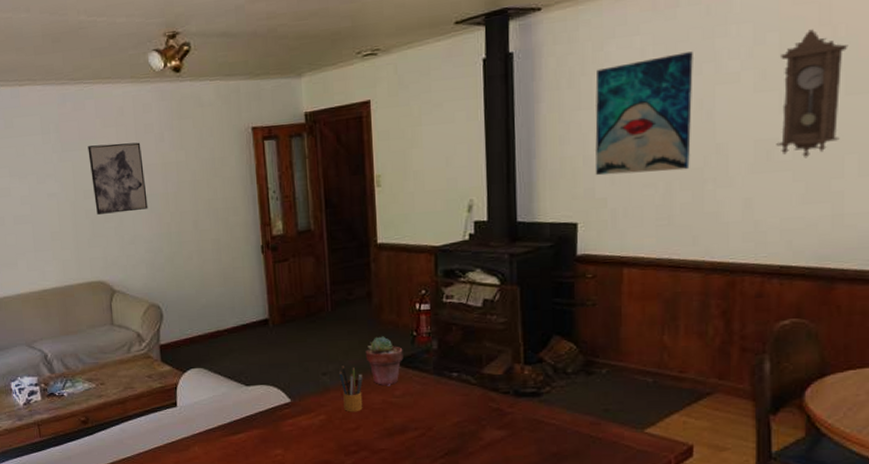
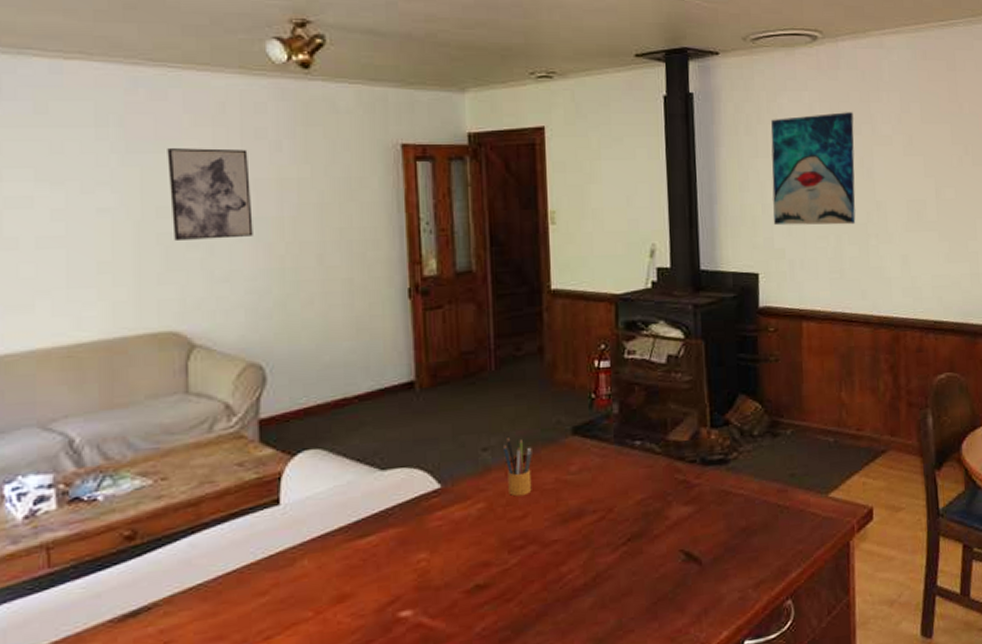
potted succulent: present [365,336,403,386] -> none [535,400,580,461]
pendulum clock: present [776,29,848,158] -> none [922,104,972,220]

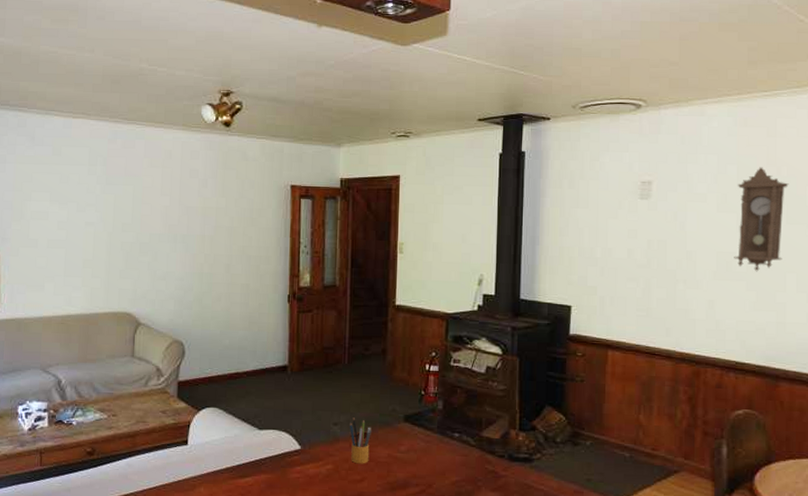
wall art: present [167,148,253,240] -> none [131,182,184,249]
wall art: present [770,112,856,226] -> none [588,171,670,270]
pendulum clock: none [922,104,972,220] -> present [734,167,789,272]

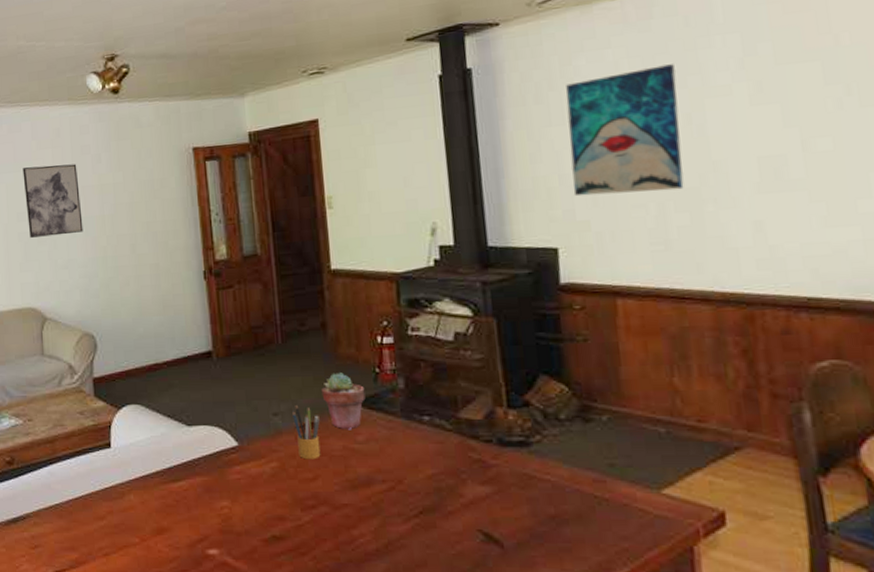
wall art: none [131,182,184,249] -> present [22,164,83,238]
potted succulent: none [376,392,411,441] -> present [321,372,366,430]
wall art: none [588,171,670,270] -> present [566,64,684,196]
pendulum clock: present [734,167,789,272] -> none [776,38,860,176]

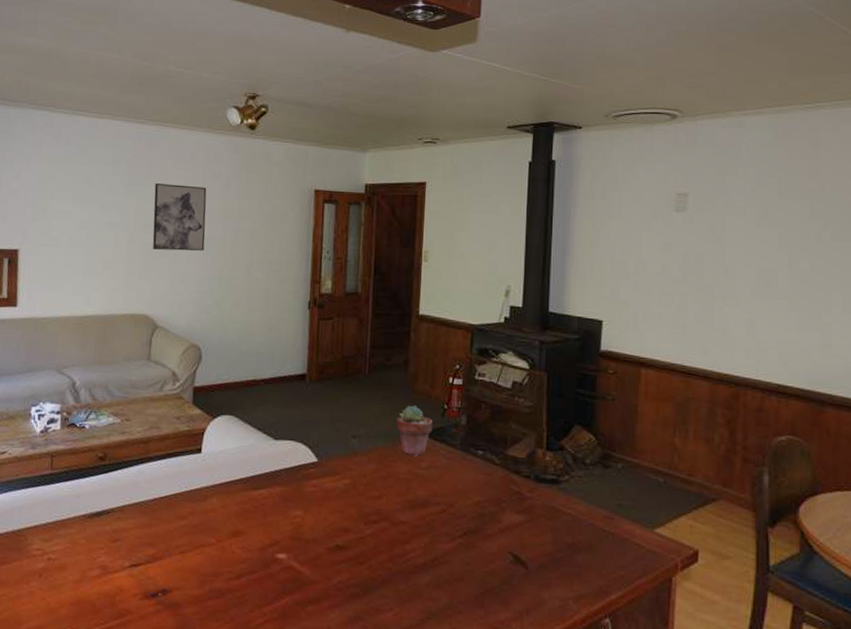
pencil box: present [292,405,321,460] -> none [369,430,391,480]
wall art: present [566,64,684,196] -> none [620,183,707,286]

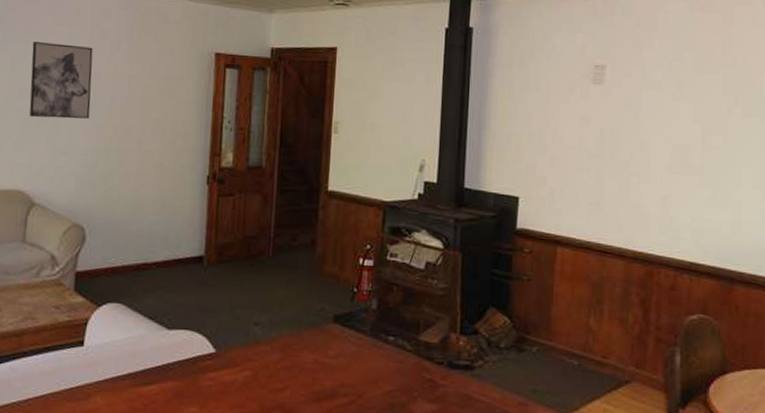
potted succulent: present [396,405,433,457] -> none [302,289,342,345]

